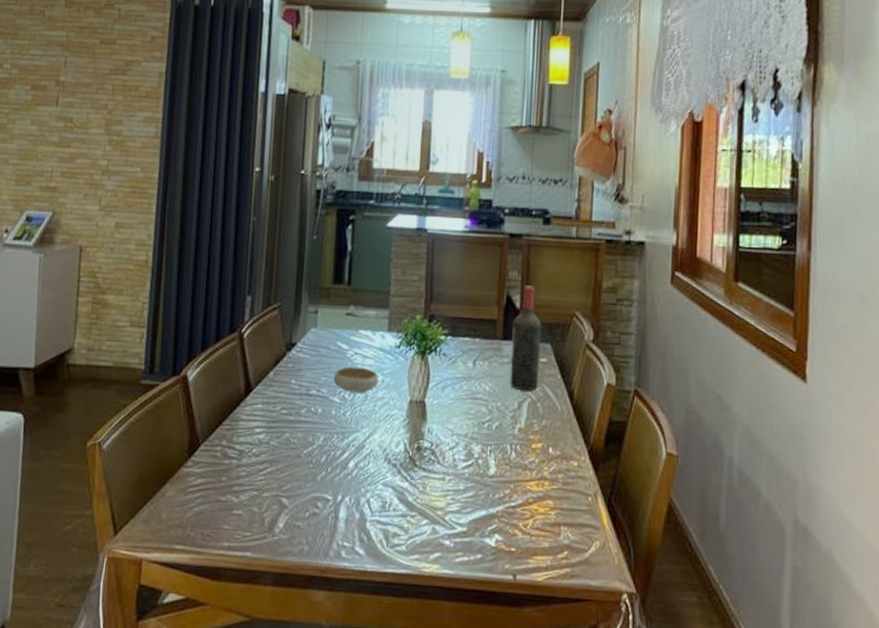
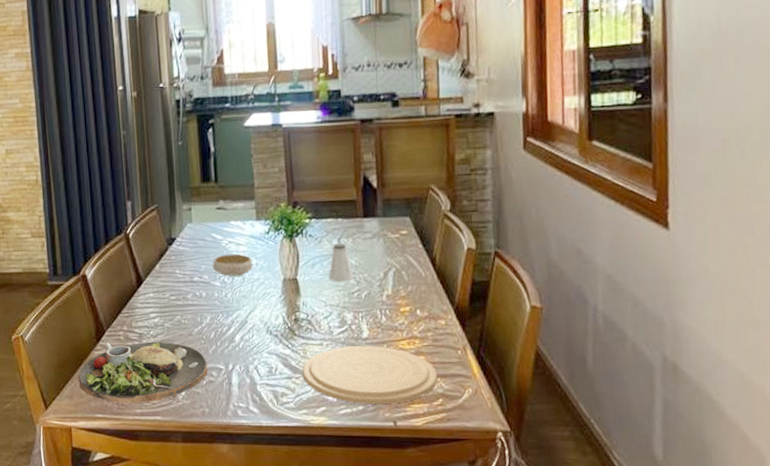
dinner plate: none [159,458,314,535] -> present [78,341,208,404]
plate: none [419,483,564,554] -> present [302,346,438,404]
saltshaker: none [459,365,487,410] -> present [328,243,354,282]
wine bottle: present [510,285,542,391] -> none [371,165,401,262]

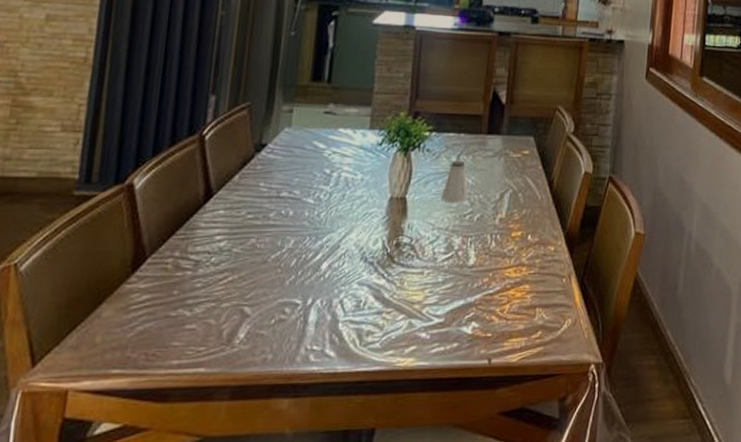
dinner plate: present [78,341,208,404] -> none [92,271,281,354]
bowl: present [212,253,253,276] -> none [307,166,358,192]
plate: present [302,346,438,404] -> none [395,274,540,340]

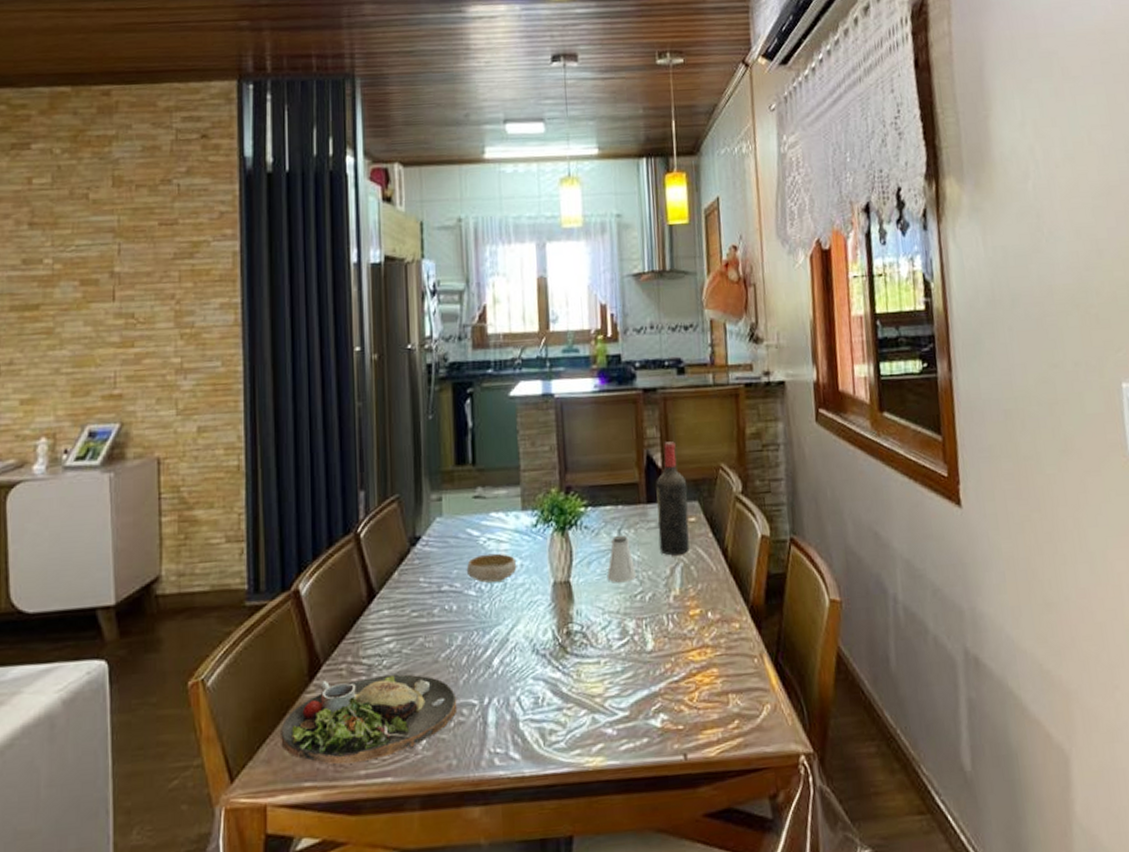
dinner plate: none [92,271,281,354] -> present [281,674,458,765]
bowl: none [307,166,358,192] -> present [466,553,517,583]
wine bottle: none [493,81,526,183] -> present [656,441,690,556]

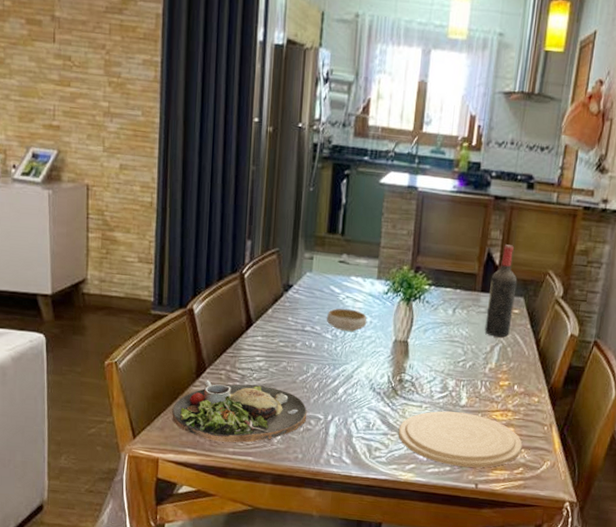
plate: none [575,659,733,735] -> present [398,411,523,468]
saltshaker: present [607,535,637,583] -> none [438,313,463,351]

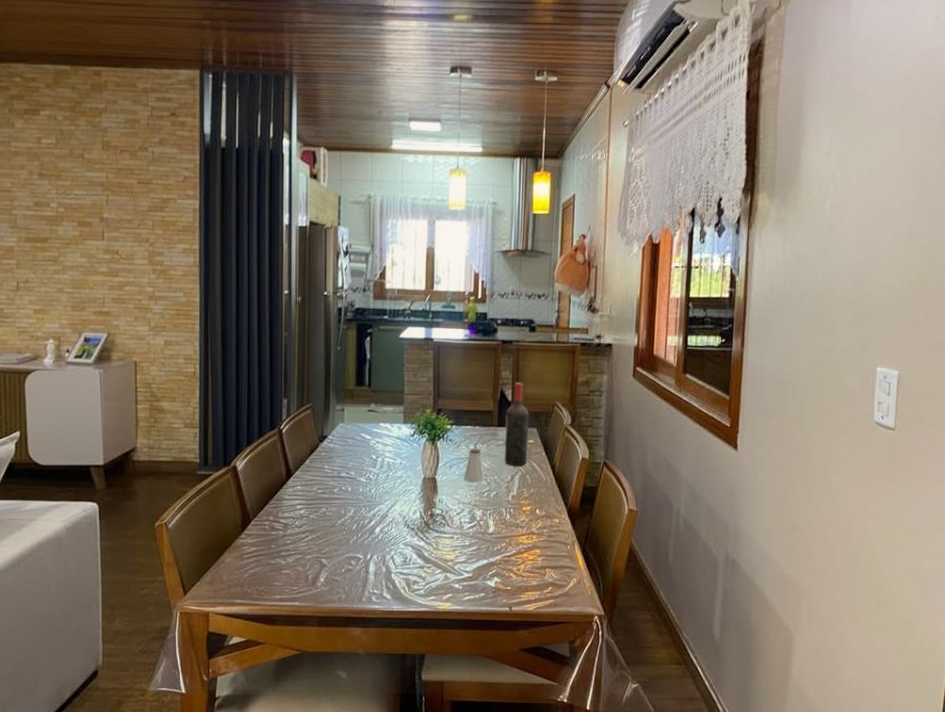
dinner plate: present [172,379,308,443] -> none [220,531,348,590]
bowl: present [326,308,367,332] -> none [359,453,397,473]
plate: present [398,411,523,468] -> none [433,540,549,591]
saltshaker: none [438,313,463,351] -> present [463,448,486,483]

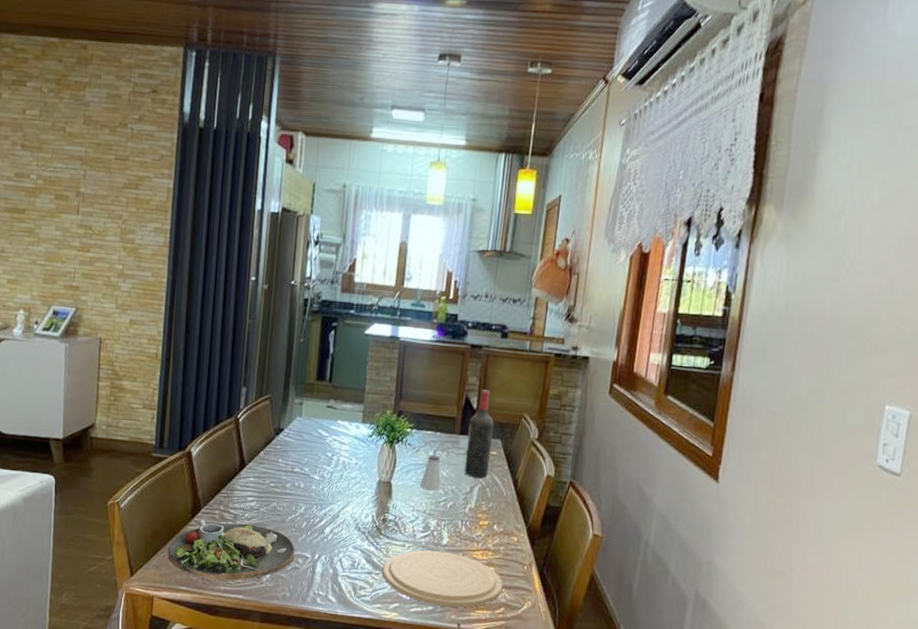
dinner plate: none [220,531,348,590] -> present [168,519,296,581]
plate: none [433,540,549,591] -> present [382,550,503,608]

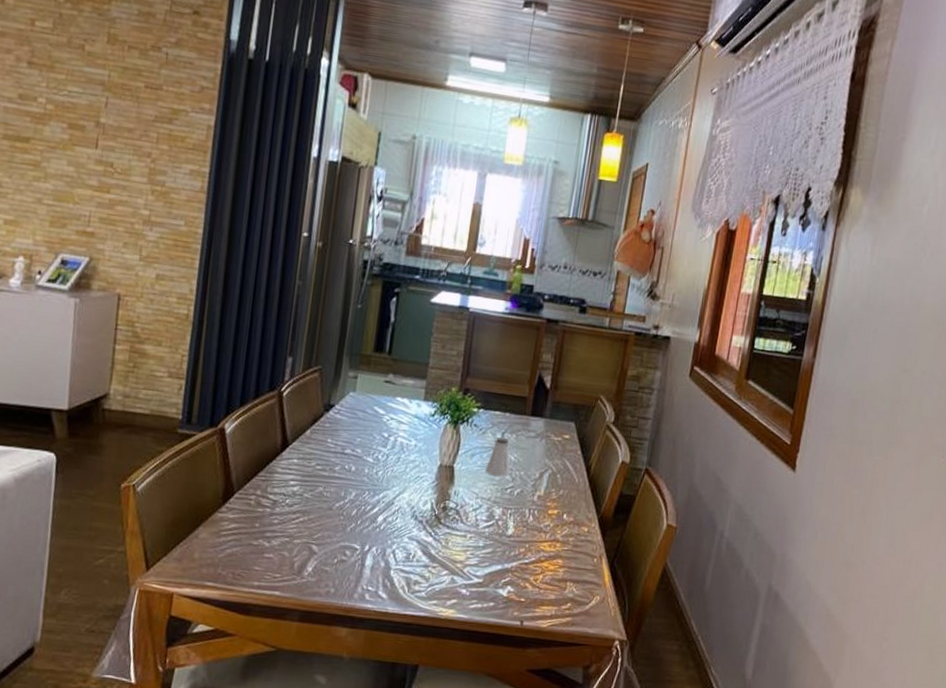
dinner plate: present [168,519,296,581] -> none [192,505,343,576]
plate: present [382,550,503,608] -> none [440,541,571,603]
wine bottle: present [464,390,494,478] -> none [534,368,569,464]

